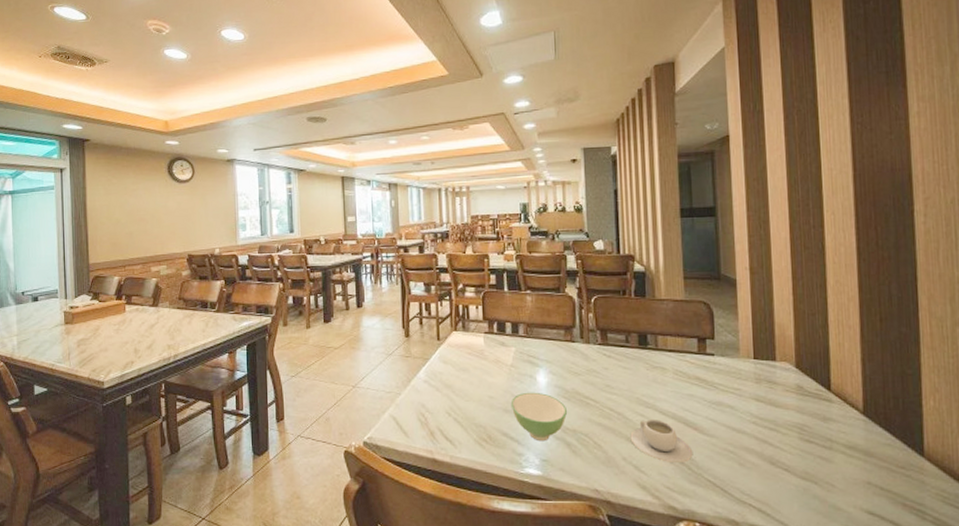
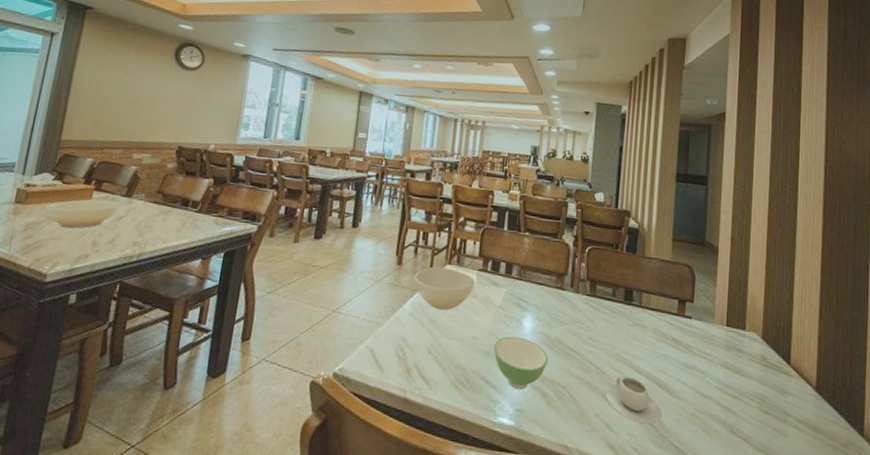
bowl: none [90,311,150,339] -> present [45,199,121,228]
soup bowl: none [423,334,483,374] -> present [413,266,475,310]

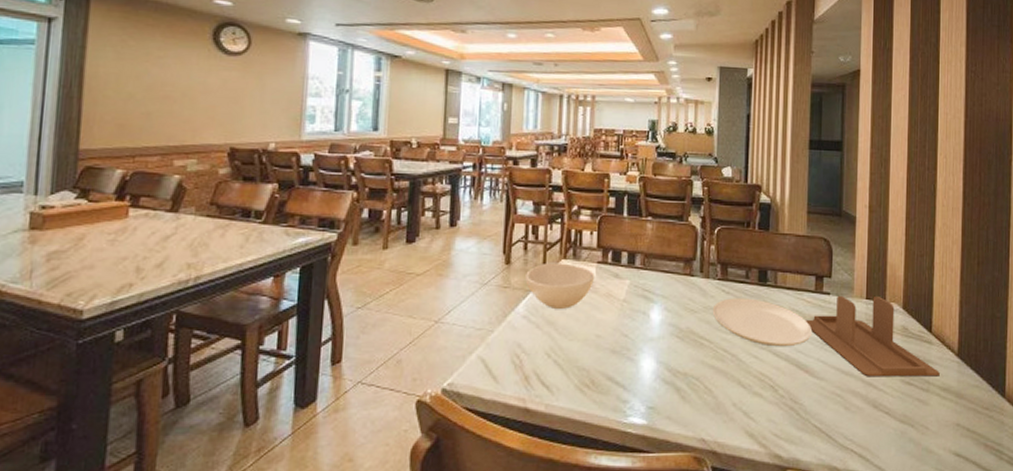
bowl: present [45,199,121,228] -> none [69,217,165,253]
bowl: present [493,336,549,390] -> none [619,330,680,387]
plate: none [580,313,674,365] -> present [712,298,813,347]
teacup: present [605,376,662,425] -> none [742,362,803,409]
napkin holder: none [667,320,798,409] -> present [805,295,940,377]

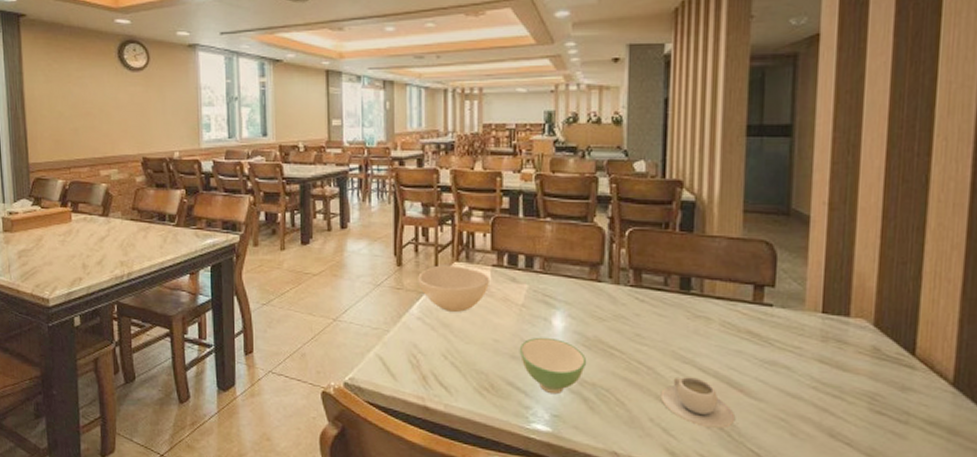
bowl: none [619,330,680,387] -> present [519,337,587,395]
plate: present [712,298,813,347] -> none [623,306,750,363]
teacup: none [742,362,803,409] -> present [660,376,736,429]
napkin holder: present [805,295,940,377] -> none [739,307,925,408]

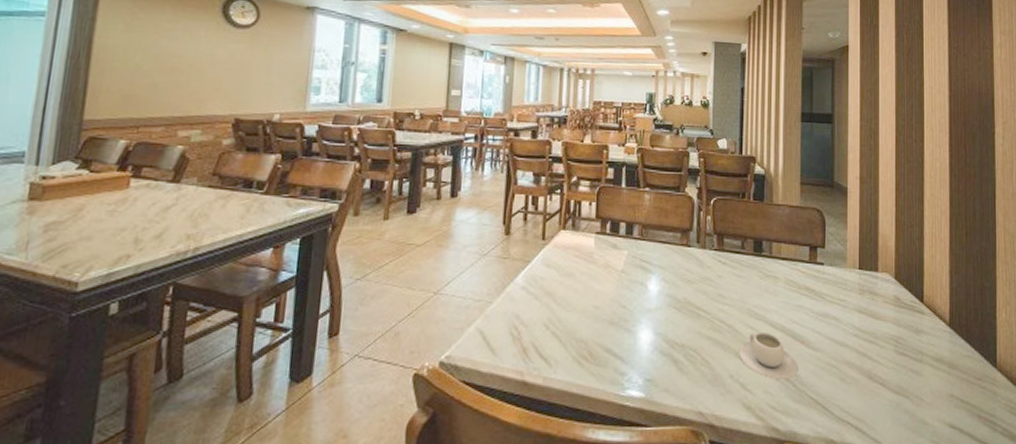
soup bowl: present [418,265,489,312] -> none [525,233,593,280]
bowl: present [519,337,587,395] -> none [617,301,678,358]

